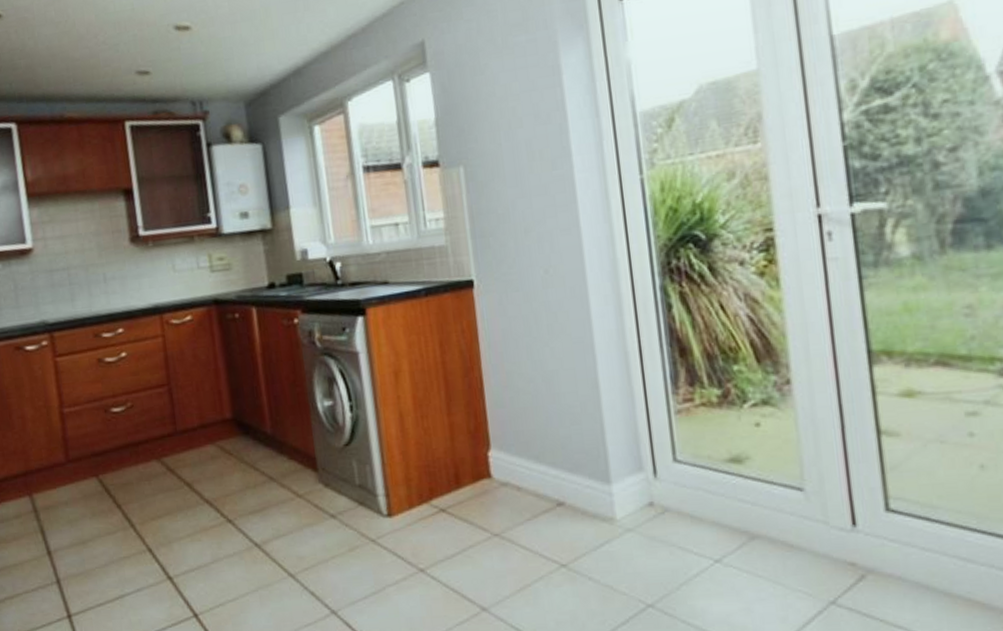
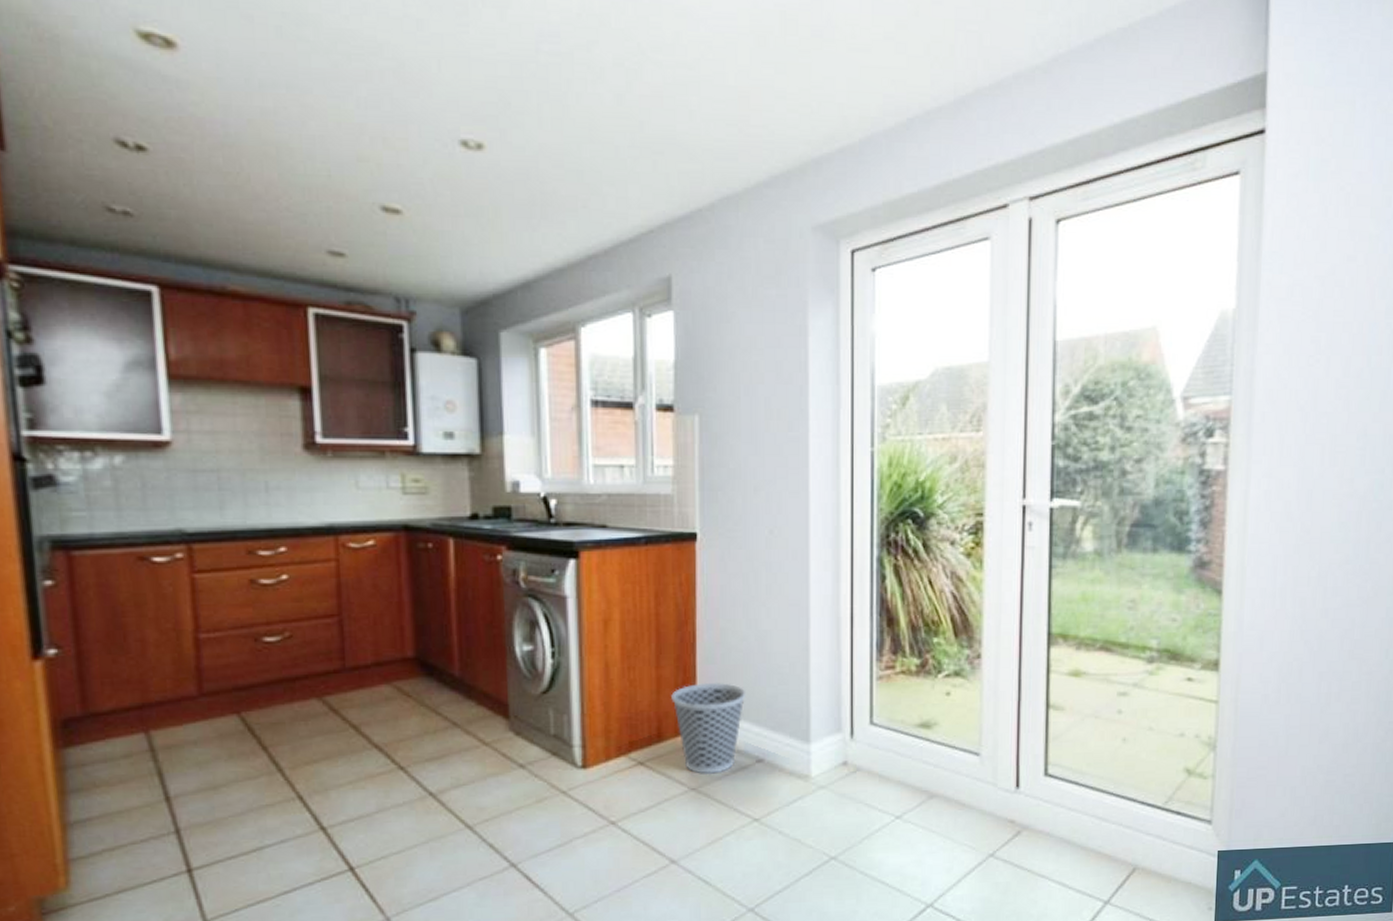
wastebasket: none [465,425,540,520] -> present [671,682,746,774]

